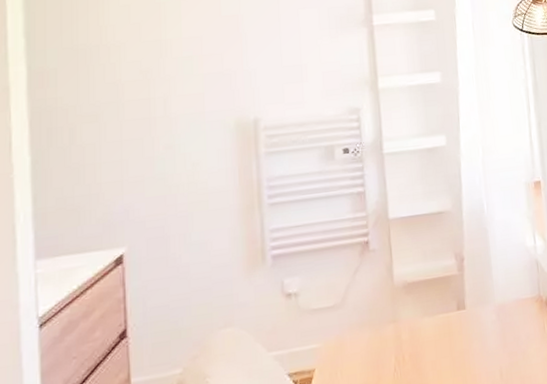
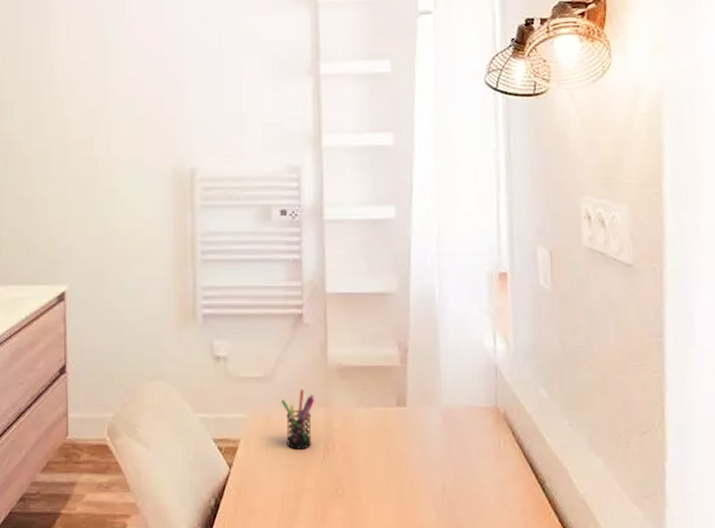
pen holder: none [352,310,384,368] -> present [281,389,315,450]

